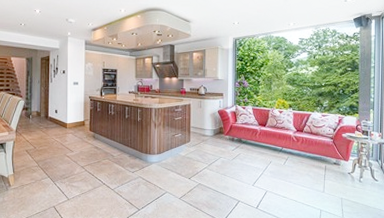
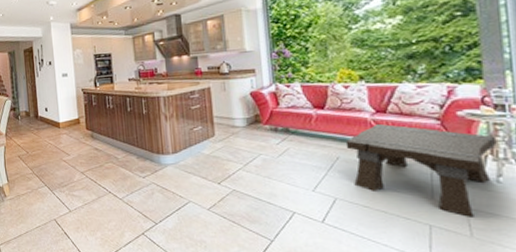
coffee table: none [276,139,362,205] -> present [345,123,497,217]

